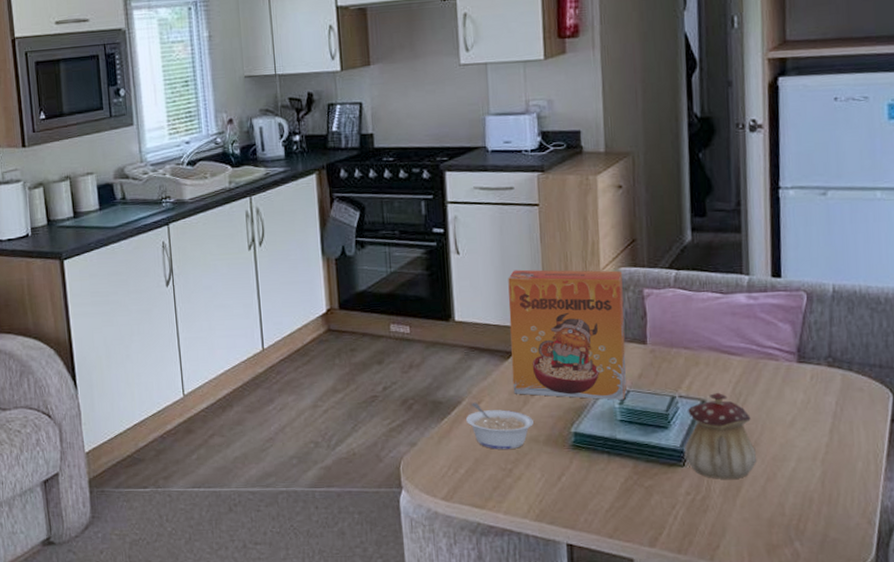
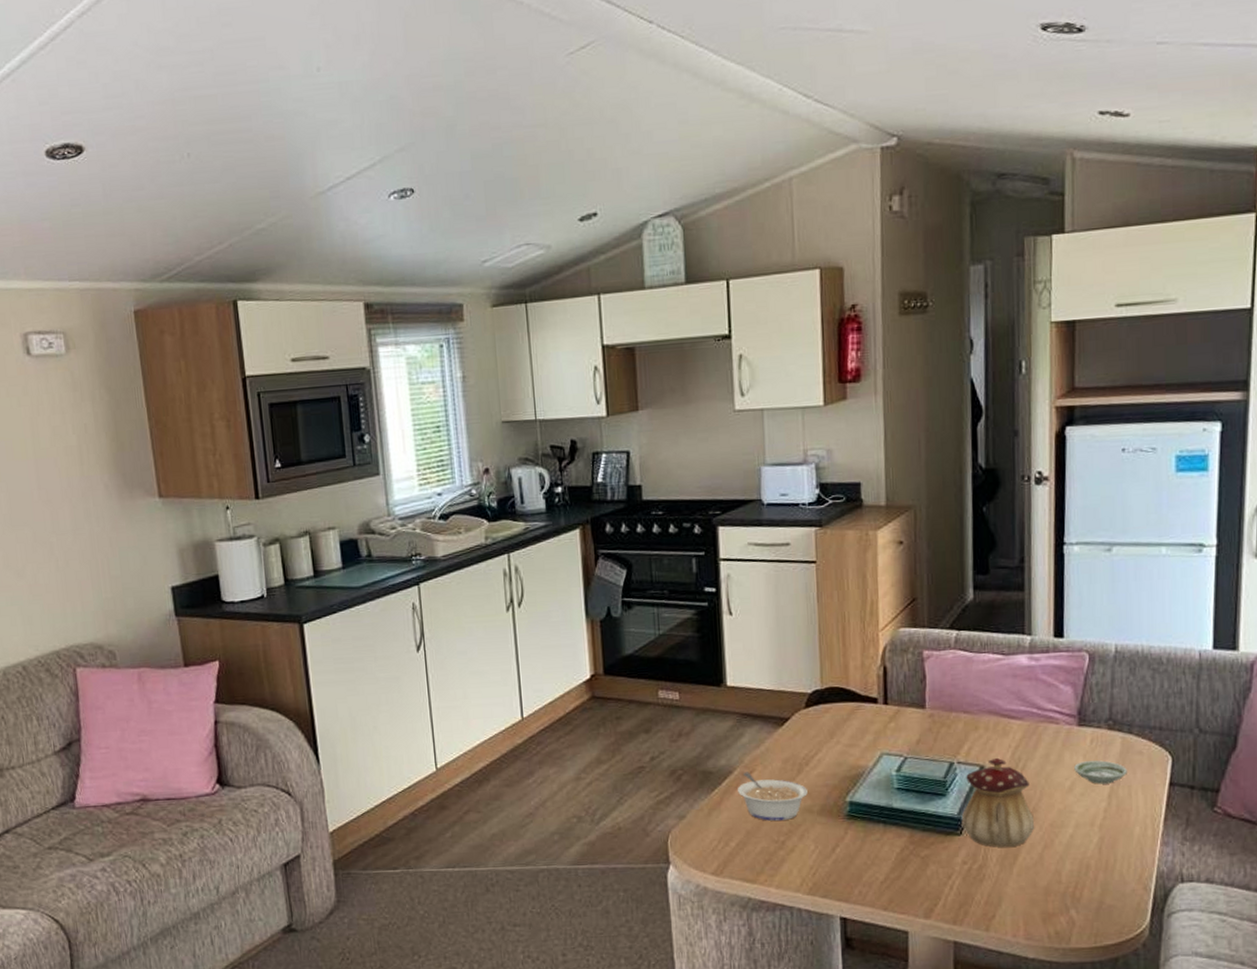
cereal box: present [508,269,627,400] -> none [783,631,904,767]
saucer: none [795,396,848,420] -> present [1074,760,1127,784]

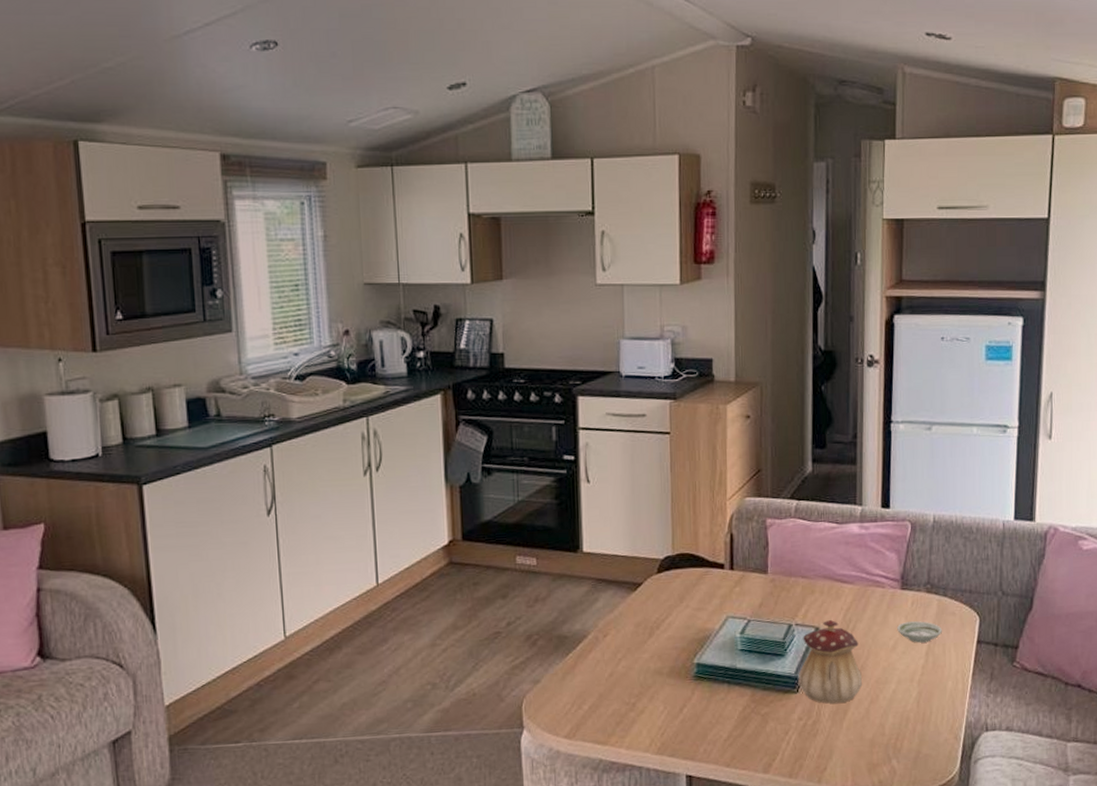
legume: present [738,772,808,822] -> none [592,636,658,684]

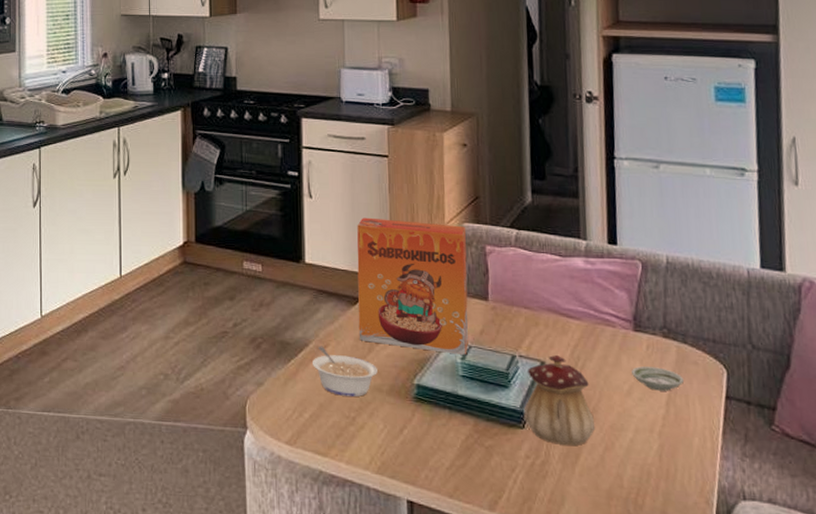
legume: none [592,636,658,684] -> present [313,346,377,397]
cereal box: none [637,499,748,630] -> present [357,217,469,355]

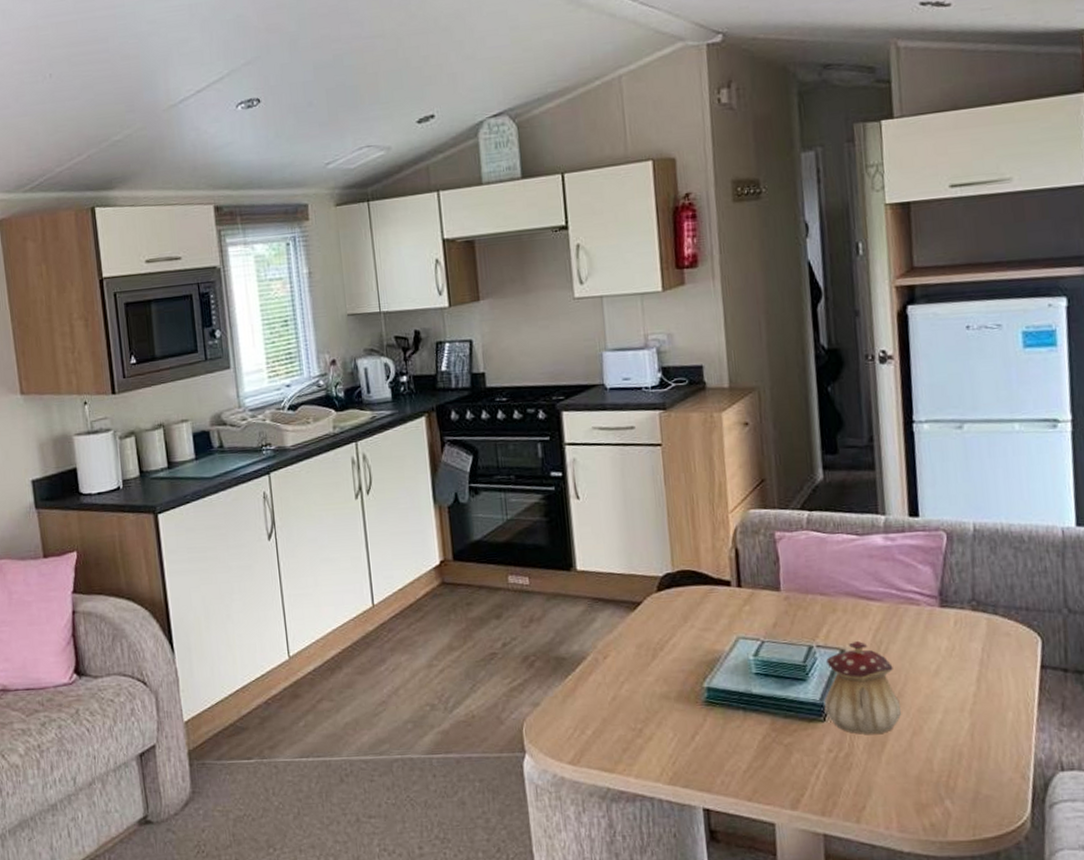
legume: present [313,346,377,397] -> none [592,657,663,709]
cereal box: present [357,217,469,355] -> none [631,513,761,652]
saucer: present [632,366,684,391] -> none [939,642,995,668]

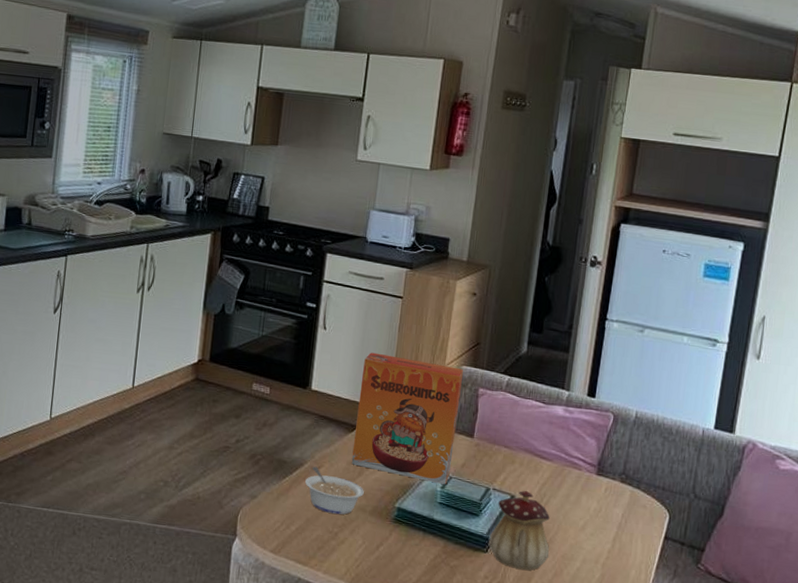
legume: none [592,657,663,709] -> present [305,466,364,515]
cereal box: none [631,513,761,652] -> present [351,352,463,485]

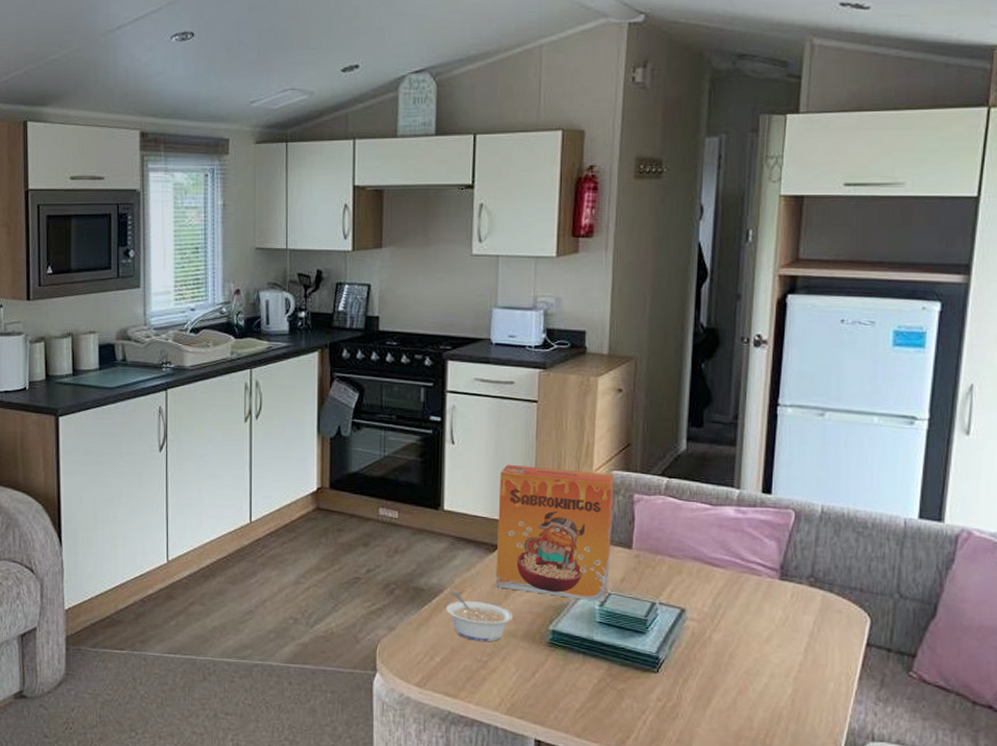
teapot: present [488,490,550,570] -> none [659,602,731,689]

